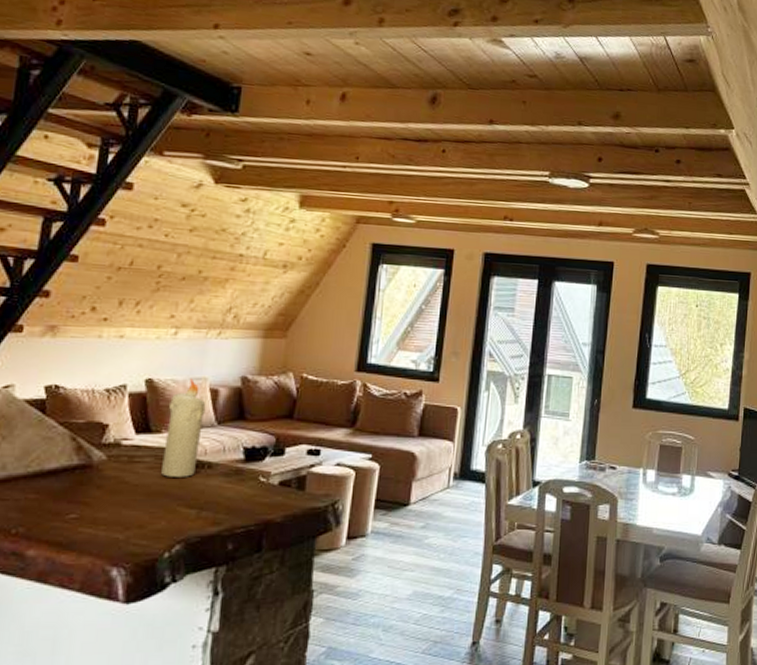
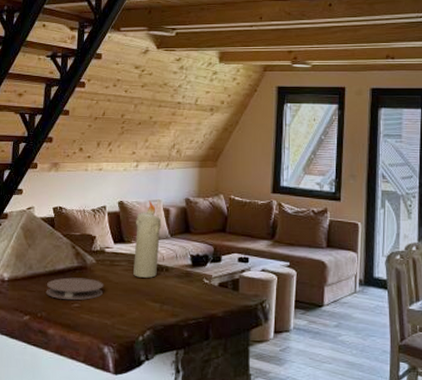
coaster: none [26,479,117,509] -> present [46,277,104,300]

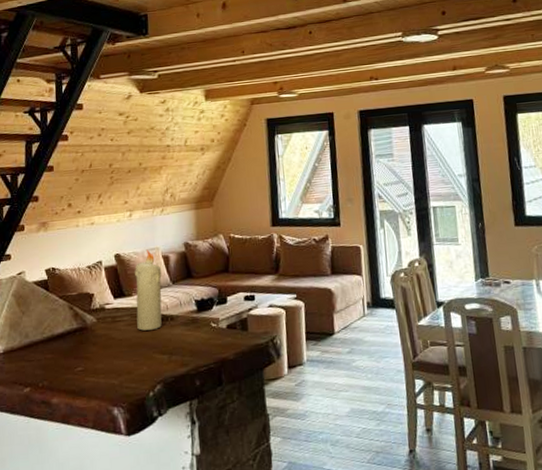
coaster: present [46,277,104,300] -> none [45,339,108,365]

